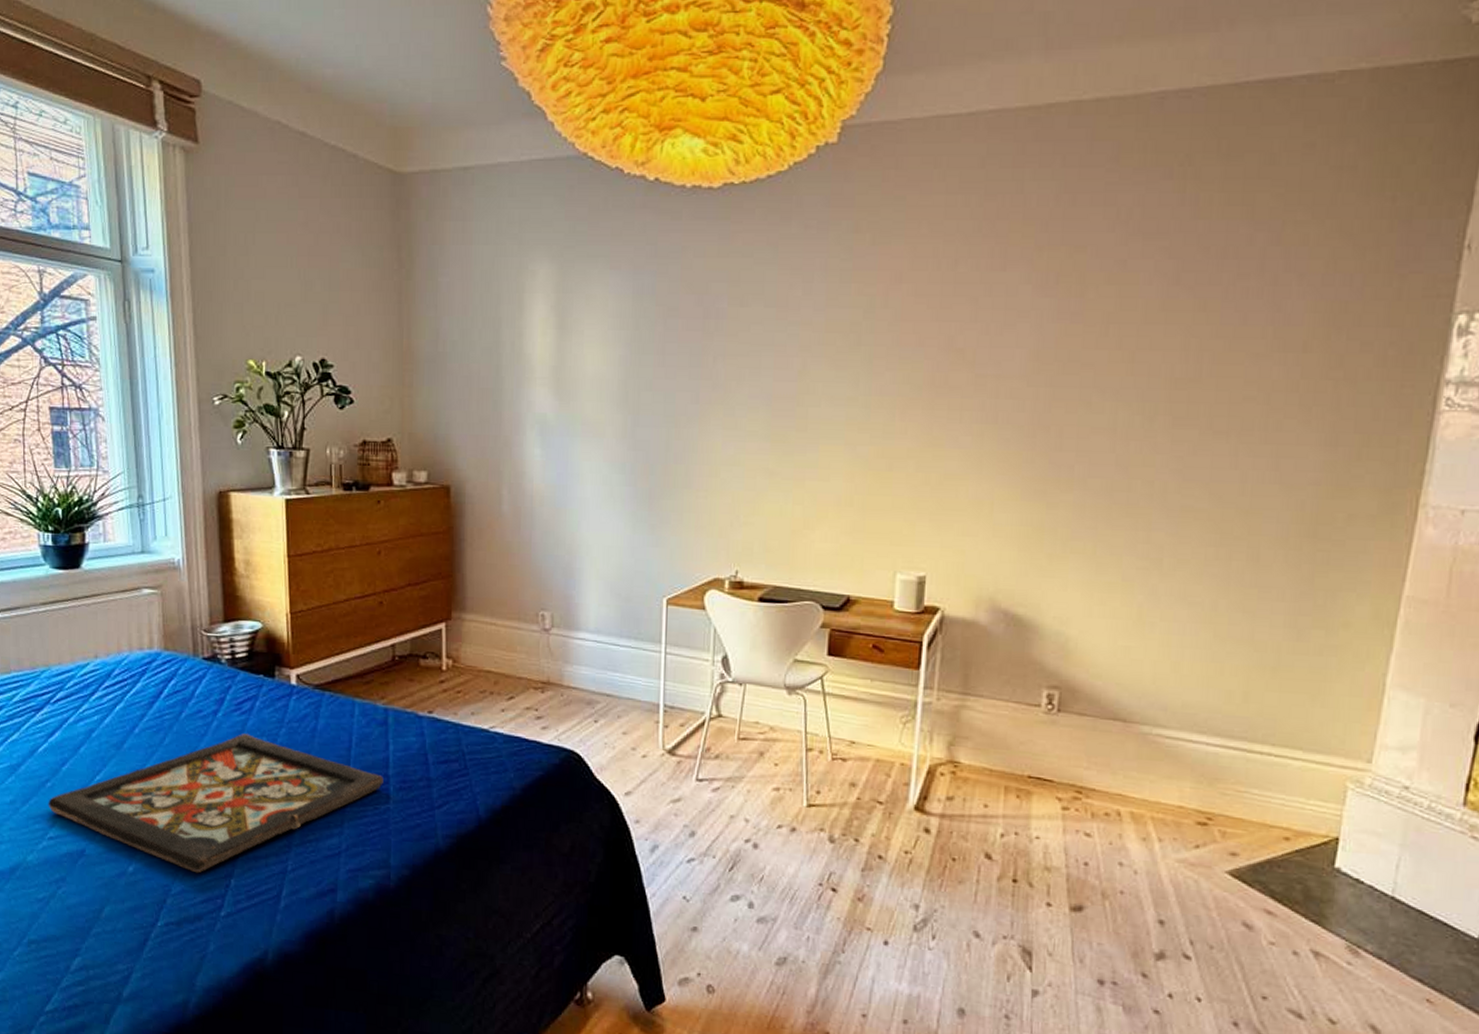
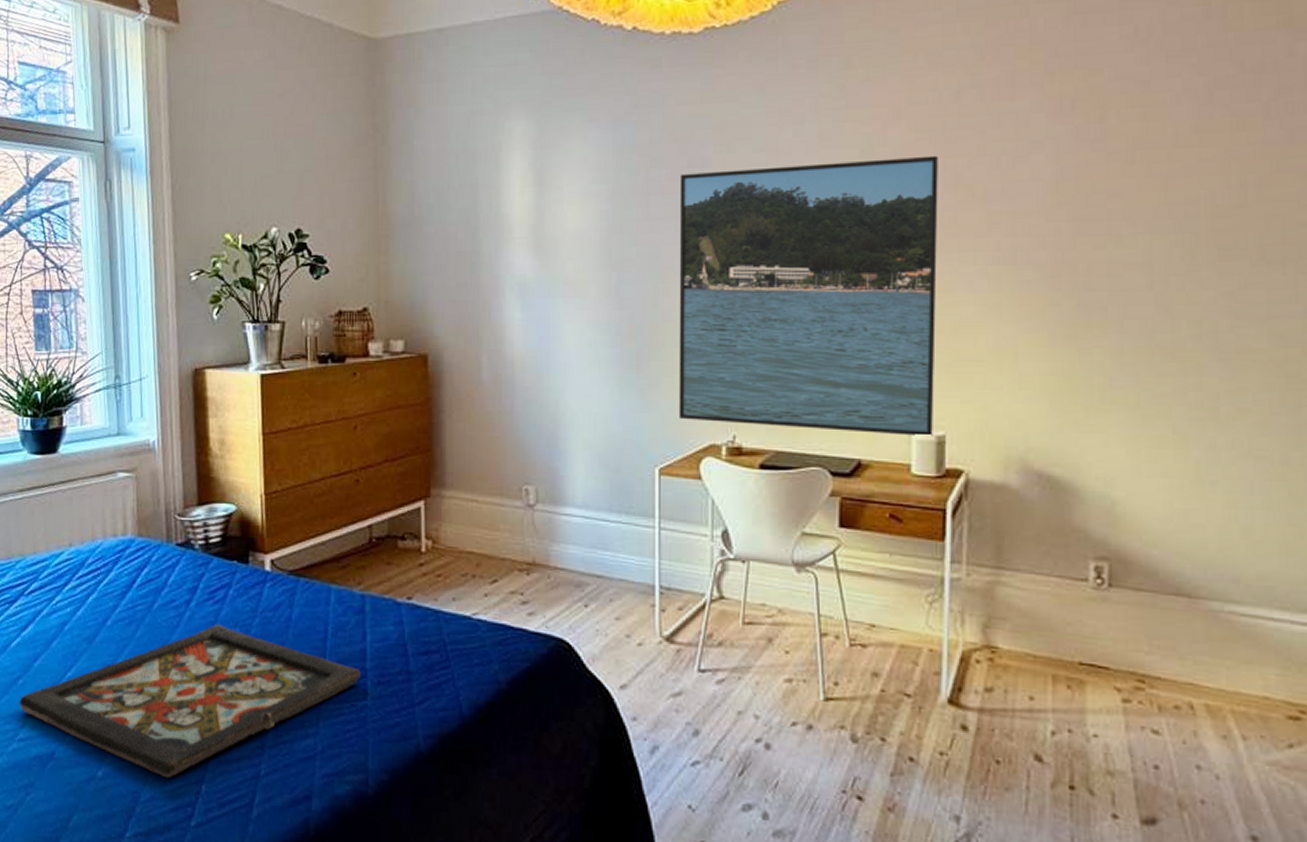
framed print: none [686,319,934,578] -> present [678,155,938,438]

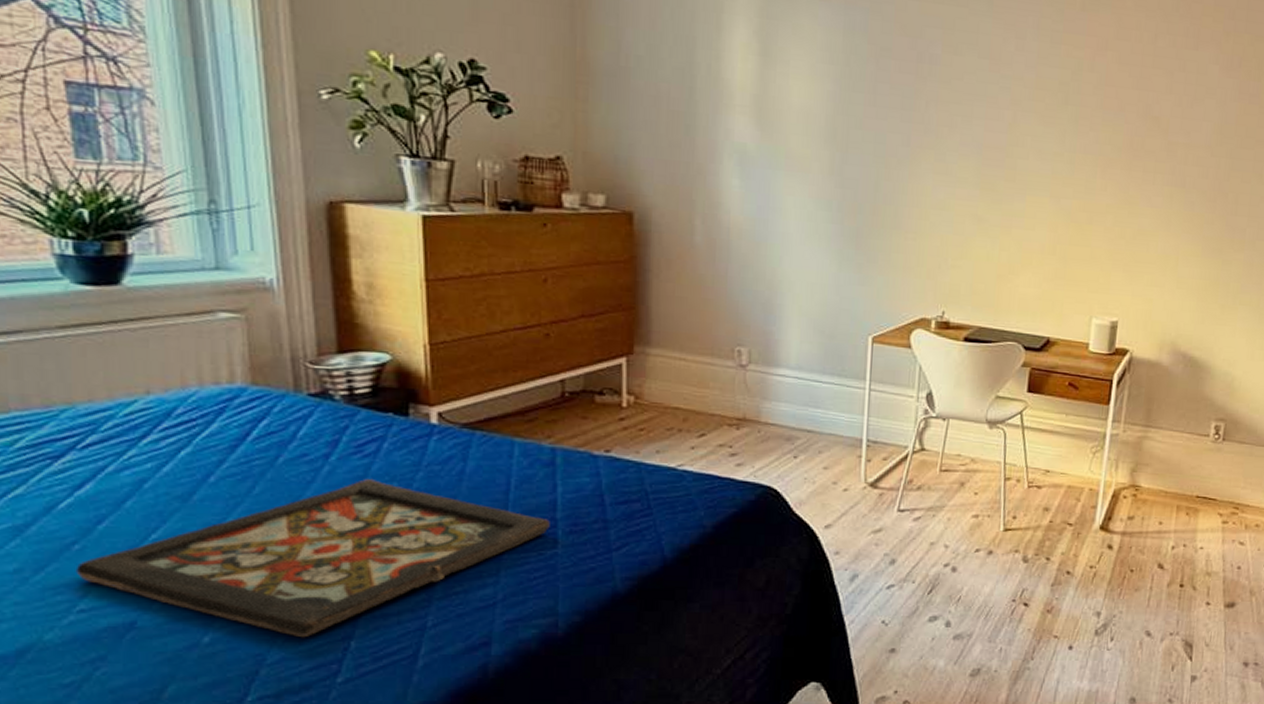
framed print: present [678,155,938,438] -> none [893,67,1135,323]

